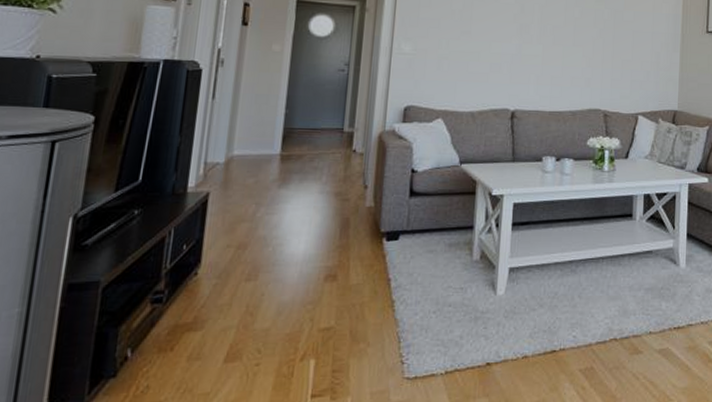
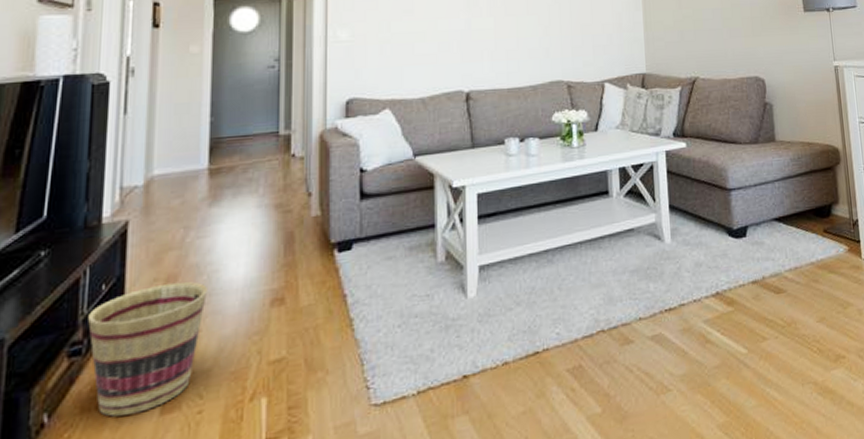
basket: none [169,251,272,359] -> present [88,282,207,417]

